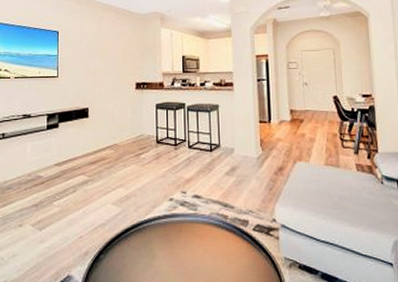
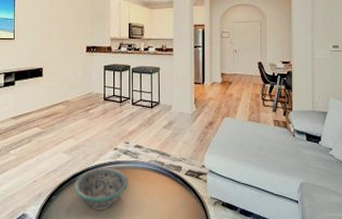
decorative bowl: none [124,221,187,273] -> present [74,167,128,211]

